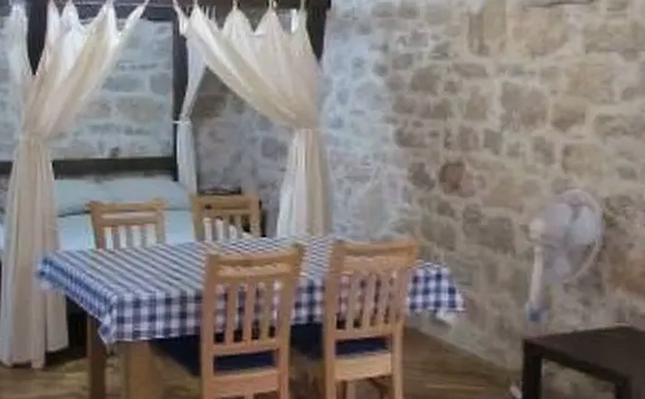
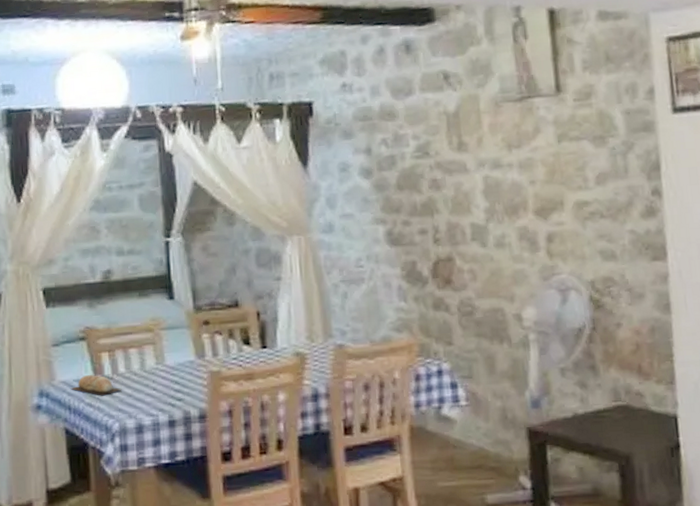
bread loaf: none [73,247,122,269] -> present [70,374,122,396]

